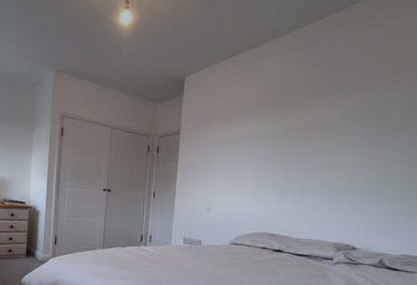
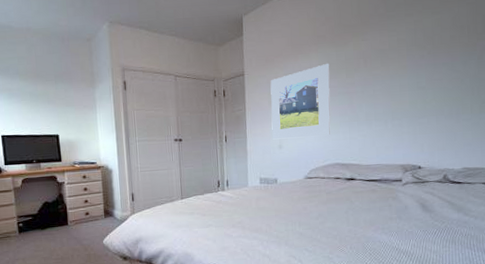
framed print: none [201,131,268,203] -> present [270,64,331,140]

